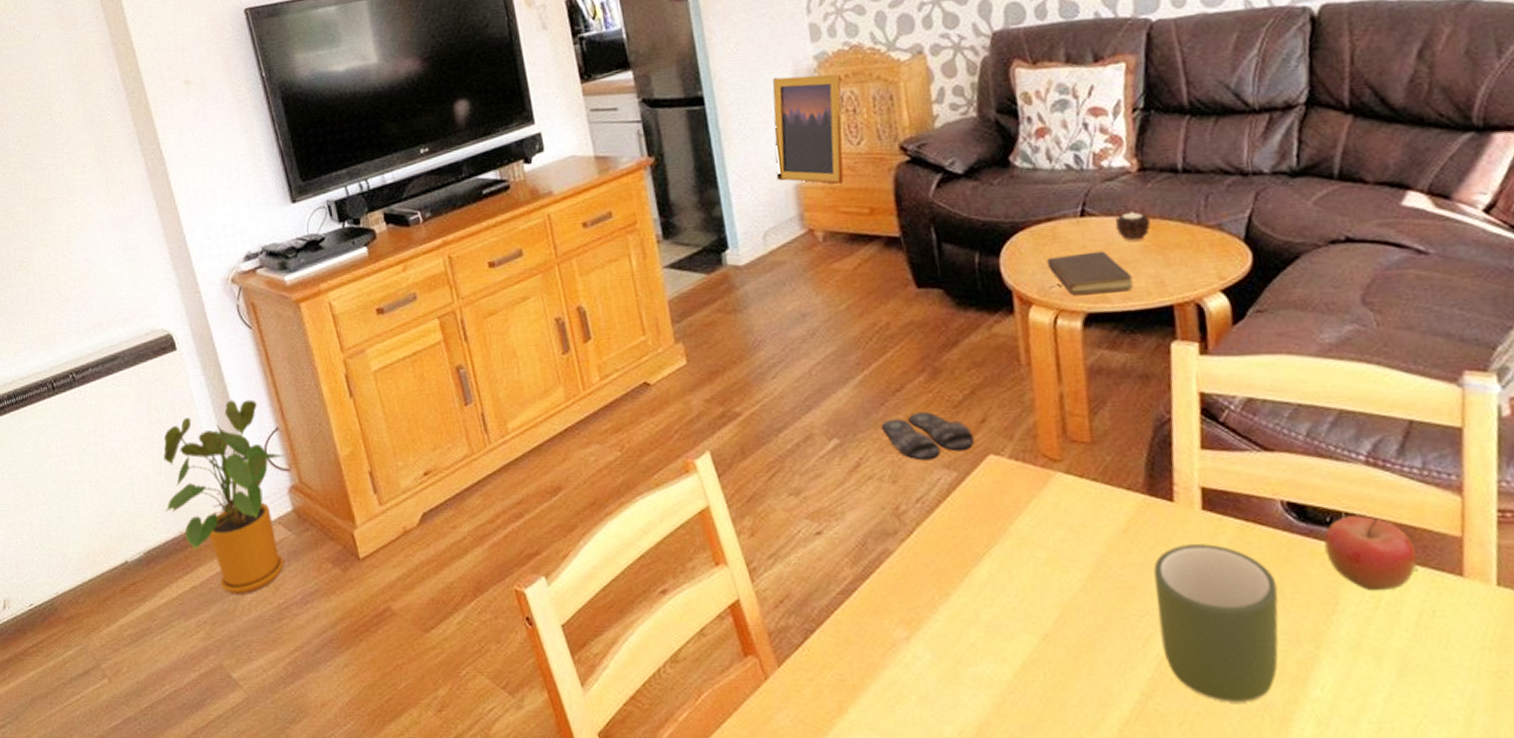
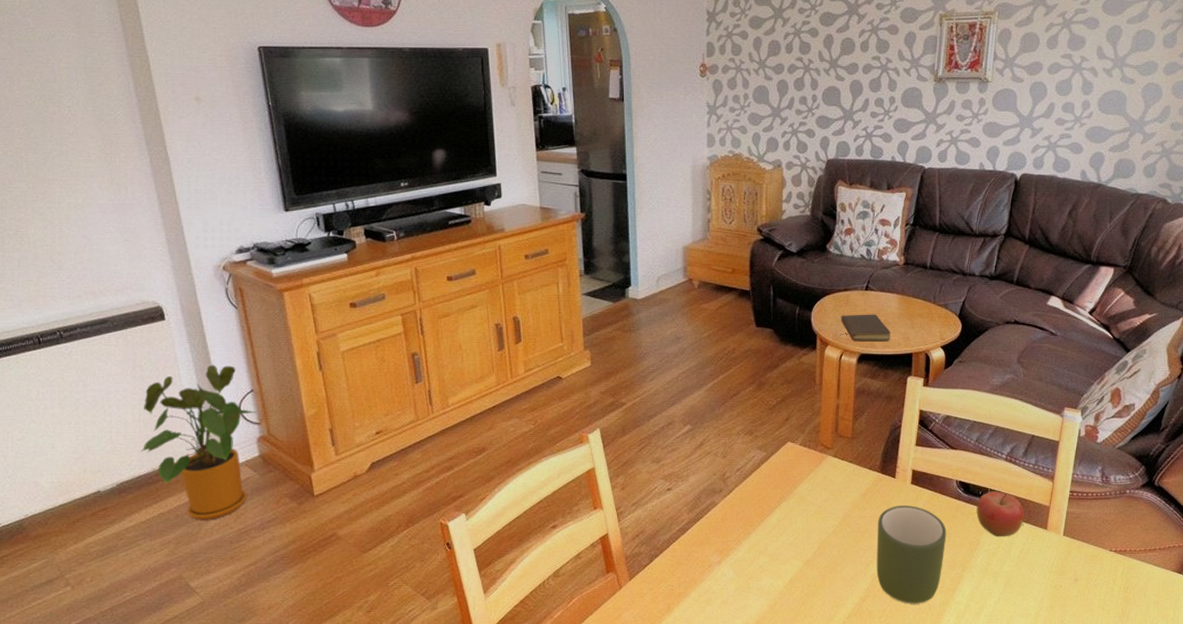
picture frame: present [773,74,843,184] -> none [671,169,724,249]
slippers: present [882,411,974,460] -> none [721,411,780,443]
candle: present [1114,211,1151,243] -> none [885,290,906,311]

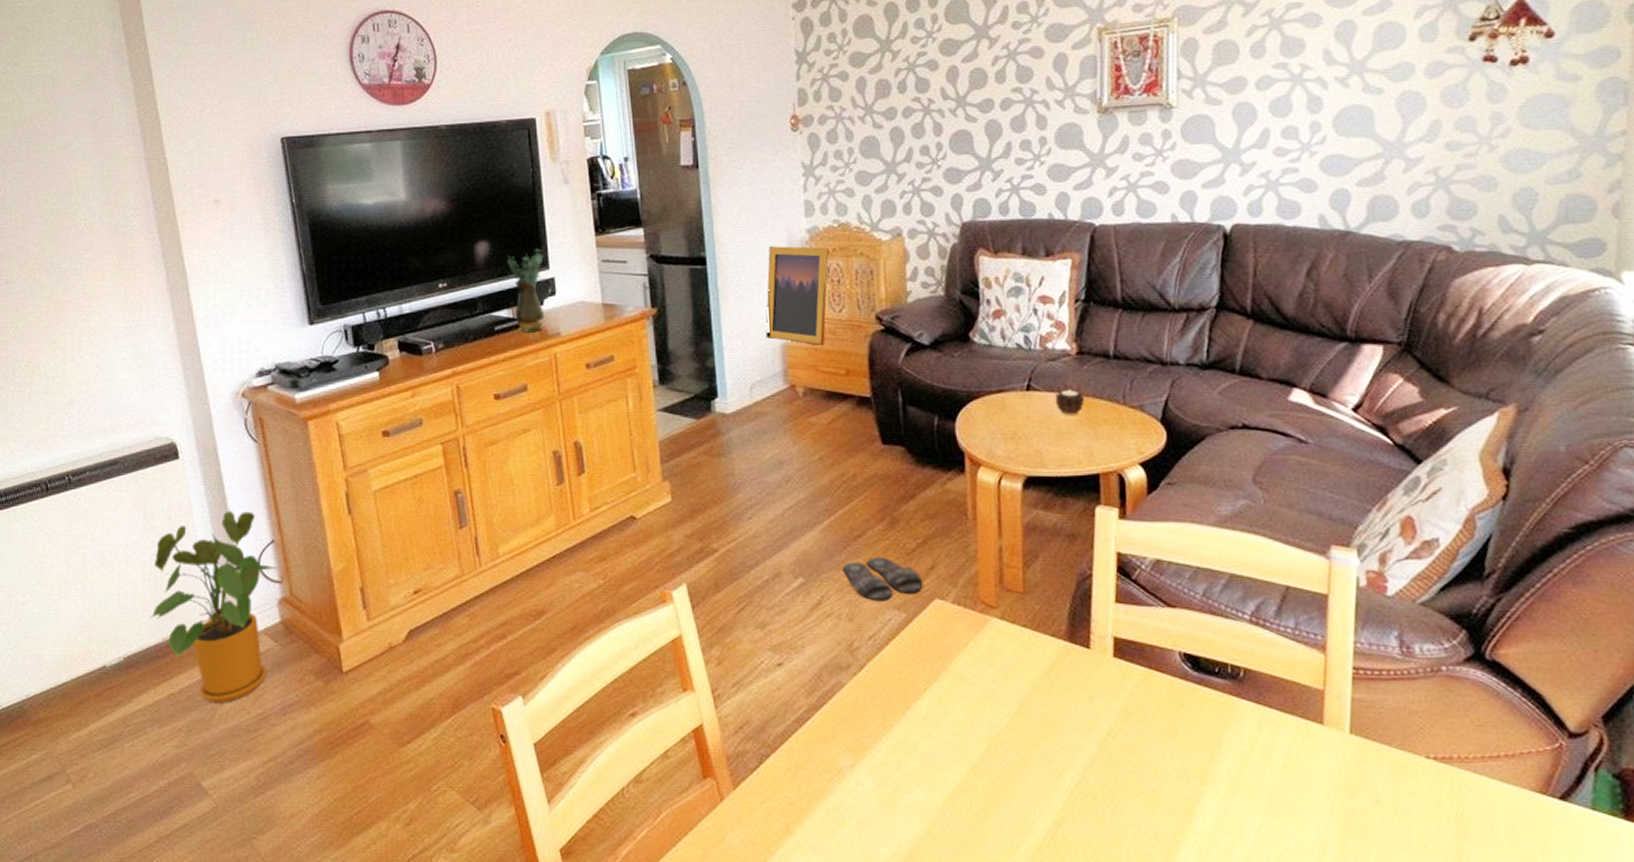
vase: none [460,157,493,228] -> present [507,246,545,333]
picture frame: none [671,169,724,249] -> present [765,246,829,345]
slippers: none [721,411,780,443] -> present [843,557,923,602]
book: present [840,314,890,341] -> none [995,422,1067,459]
mug: present [876,505,947,604] -> none [1070,688,1173,832]
candle: none [885,290,906,311] -> present [1055,389,1085,416]
fruit: present [976,491,1025,537] -> none [1212,667,1288,735]

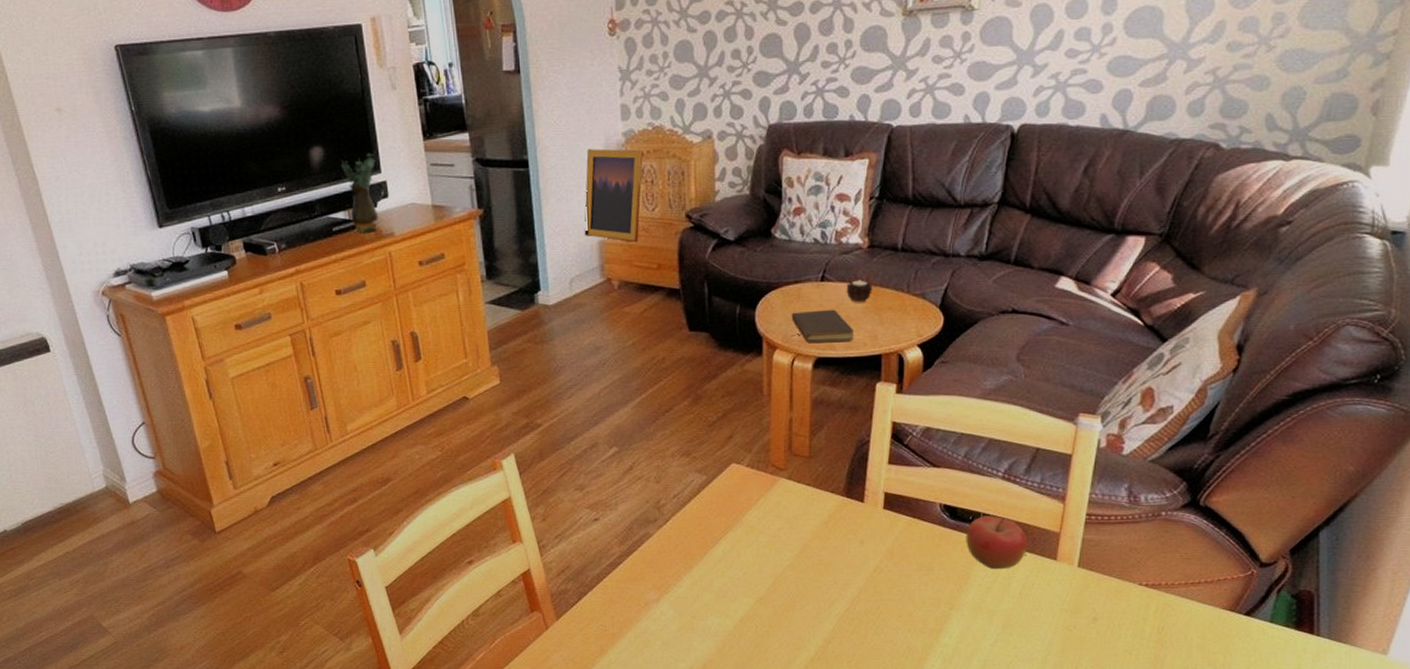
house plant: present [151,510,277,702] -> none [39,397,150,558]
slippers: present [843,557,923,602] -> none [652,429,722,466]
book: none [995,422,1067,459] -> present [790,309,854,343]
fruit: none [1212,667,1288,735] -> present [966,515,1028,570]

